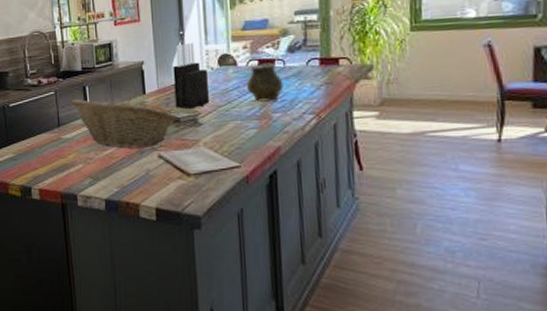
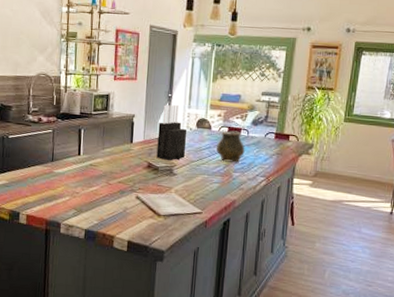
fruit basket: present [71,97,177,148] -> none [66,139,157,189]

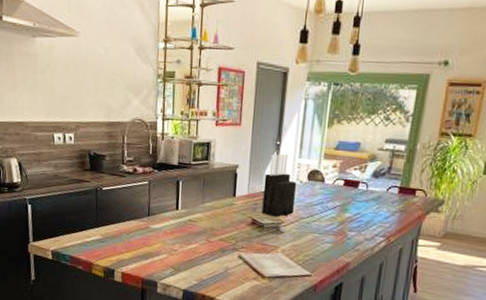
vase: present [215,130,245,163] -> none [329,183,363,220]

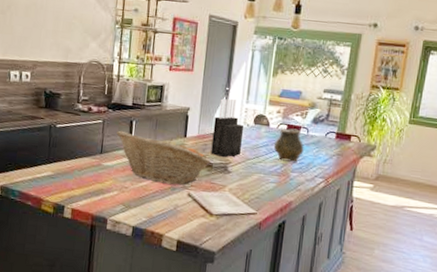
fruit basket: none [163,191,262,247] -> present [116,130,211,185]
vase: none [329,183,363,220] -> present [273,128,304,162]

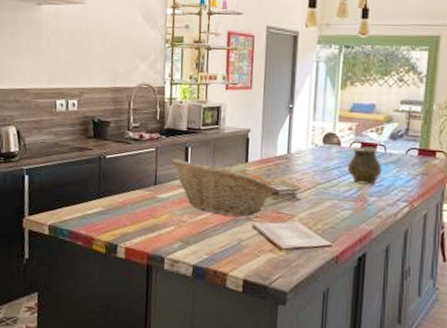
knife block: present [210,98,245,158] -> none [276,116,312,184]

